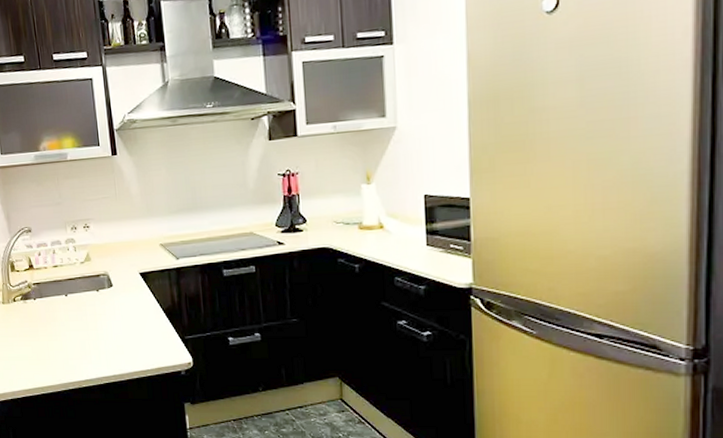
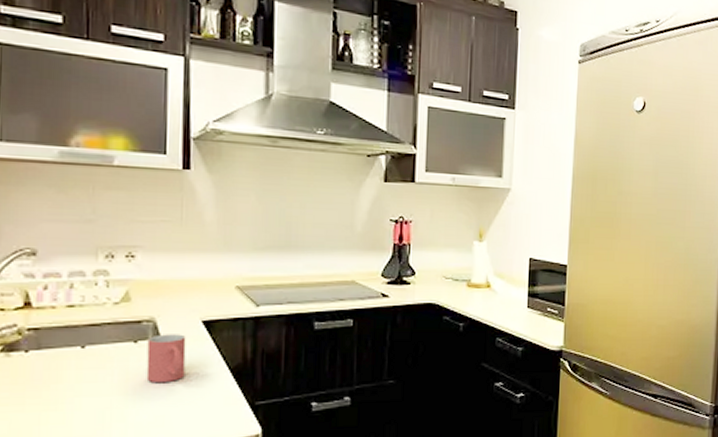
mug: none [105,284,133,322] -> present [146,334,186,384]

